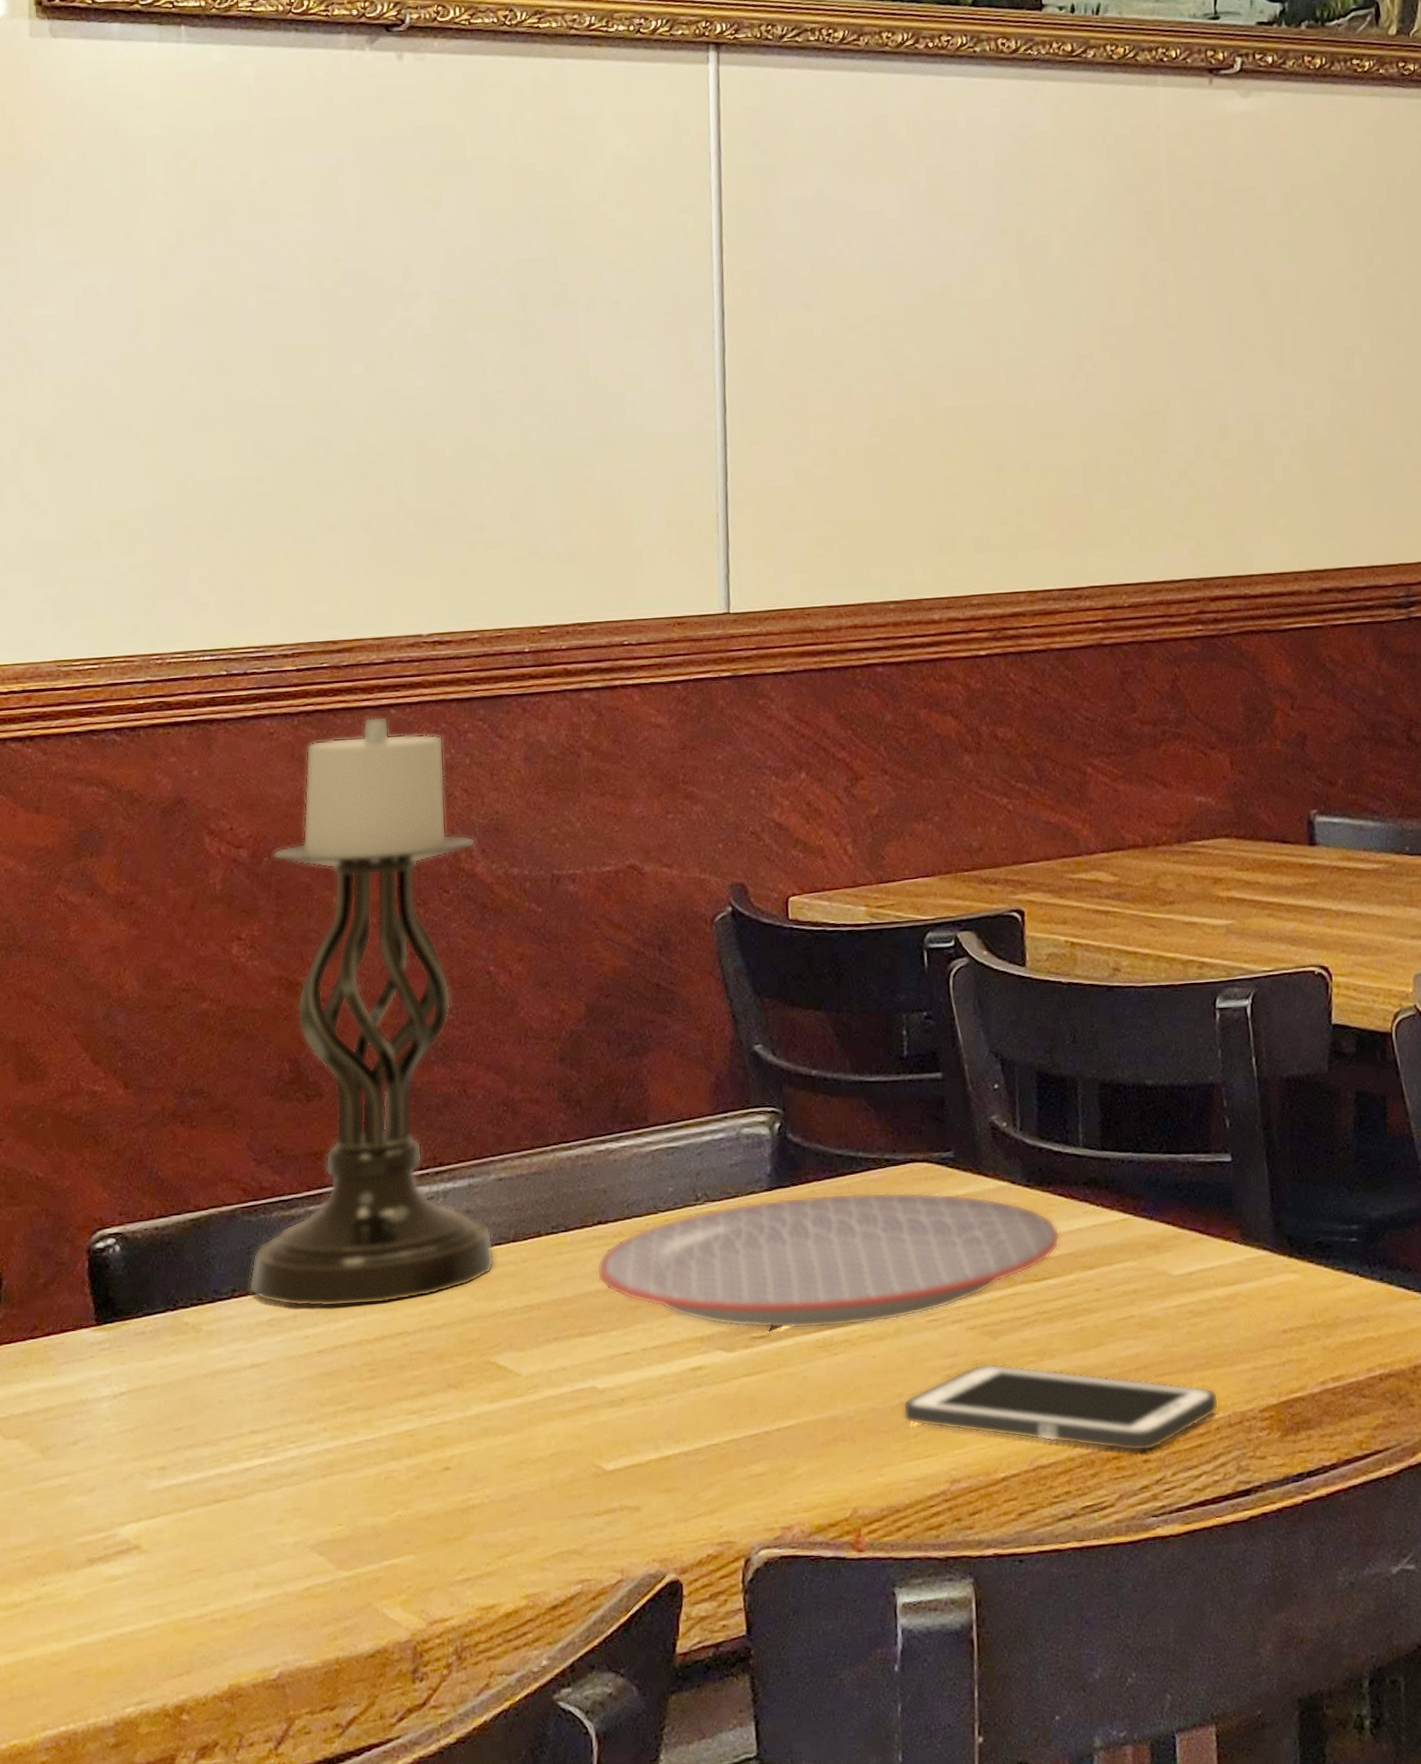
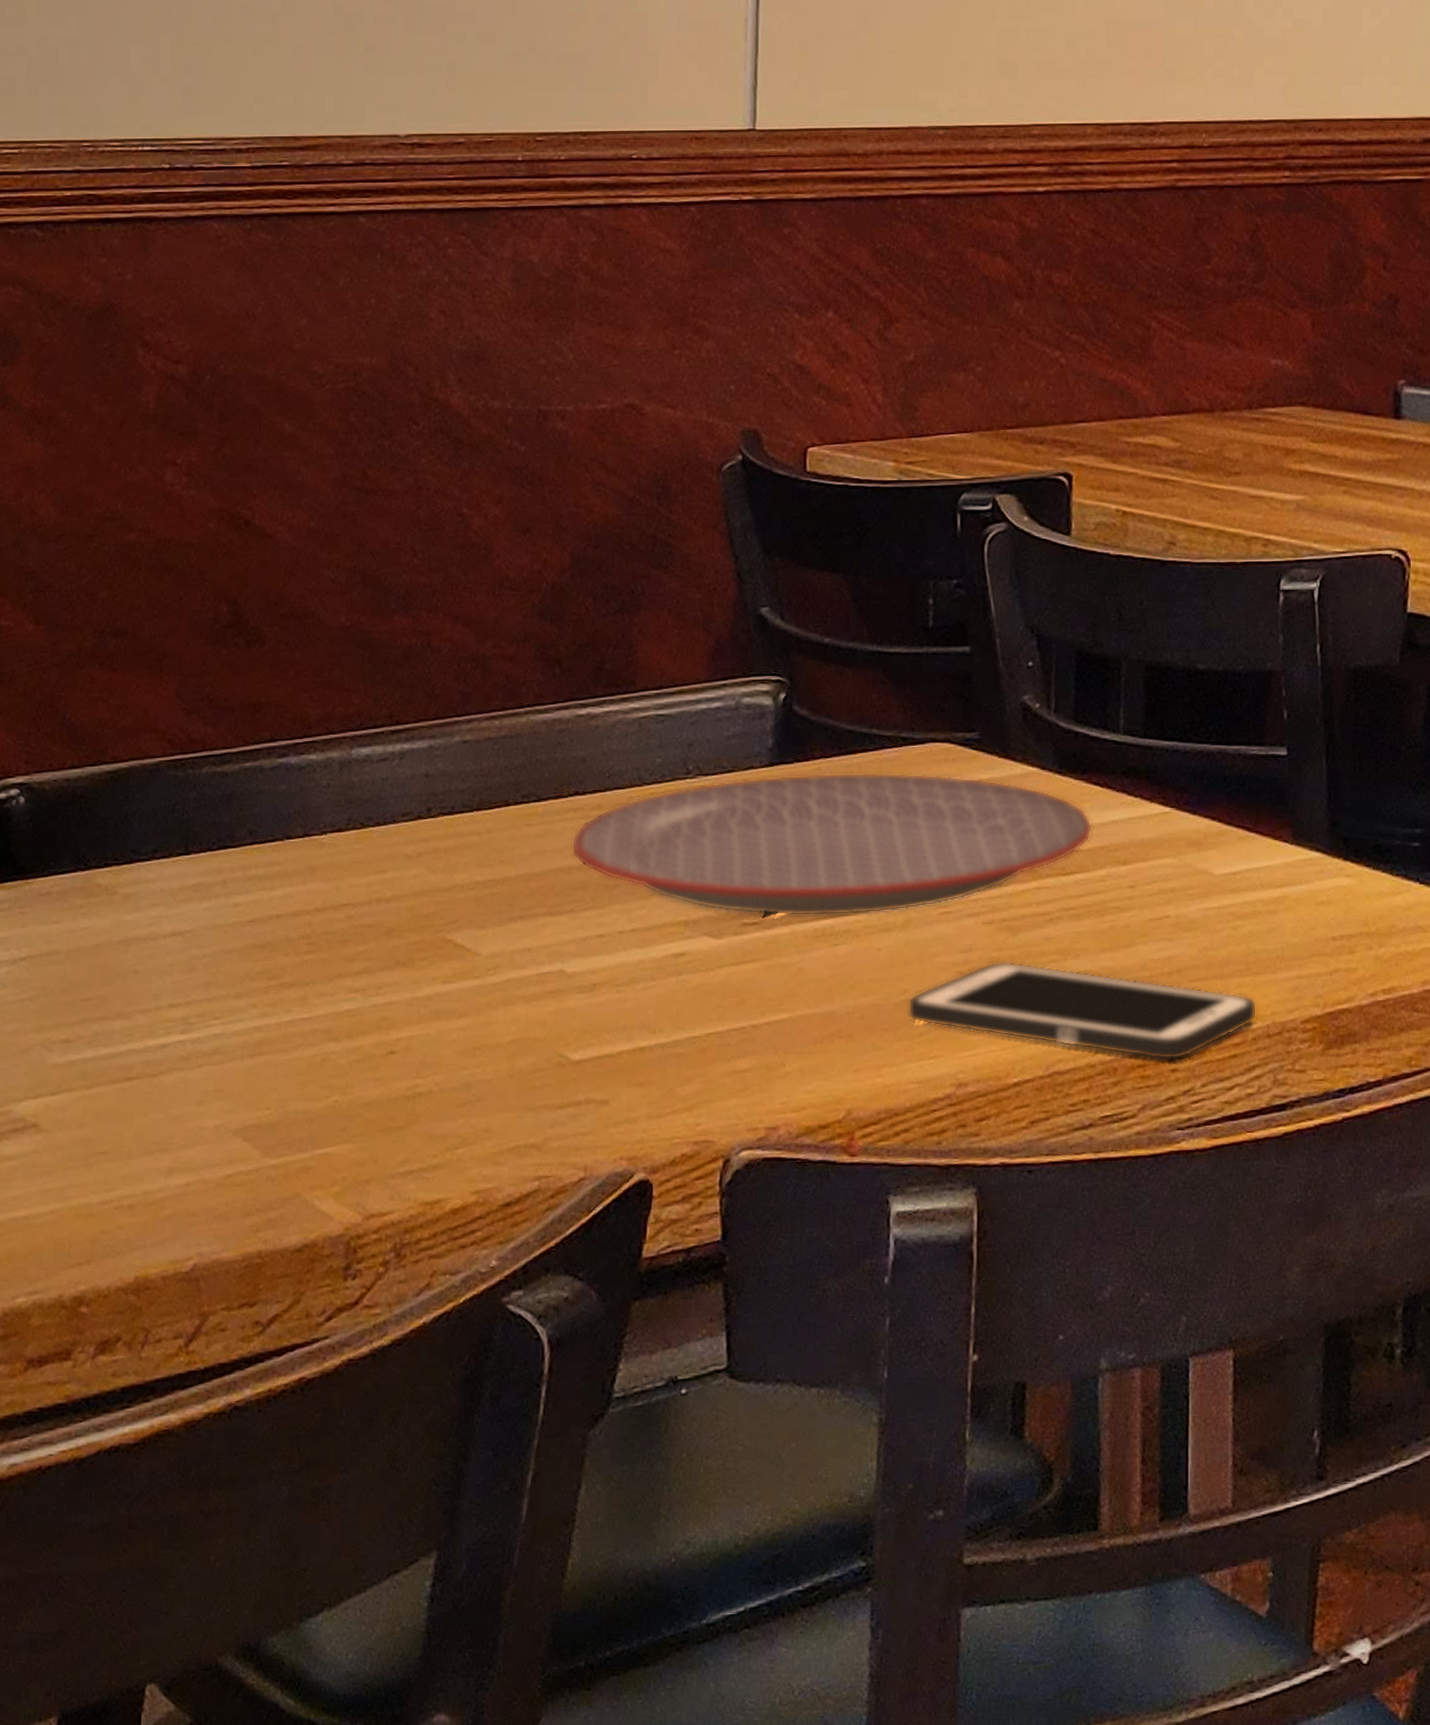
candle holder: present [248,717,496,1308] -> none [172,225,456,874]

